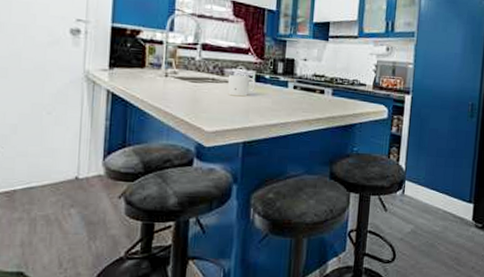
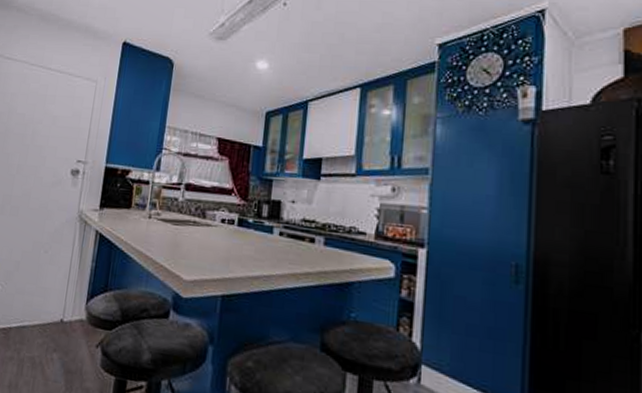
mug: present [227,74,256,97] -> none [208,217,238,243]

